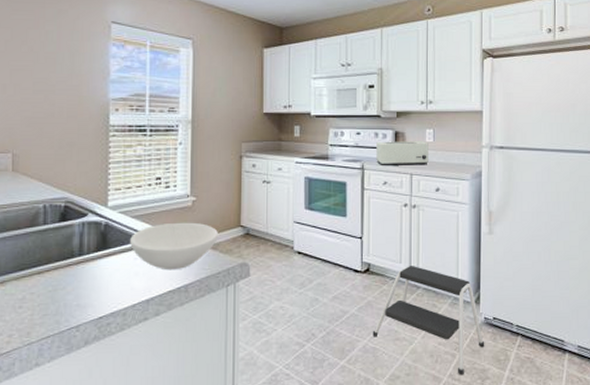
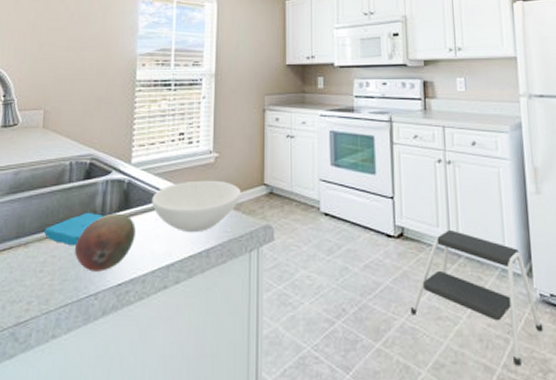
sponge: none [20,252,82,284] -> present [43,212,104,246]
fruit: none [53,253,114,307] -> present [74,213,136,272]
toaster: present [376,141,429,165] -> none [404,91,462,117]

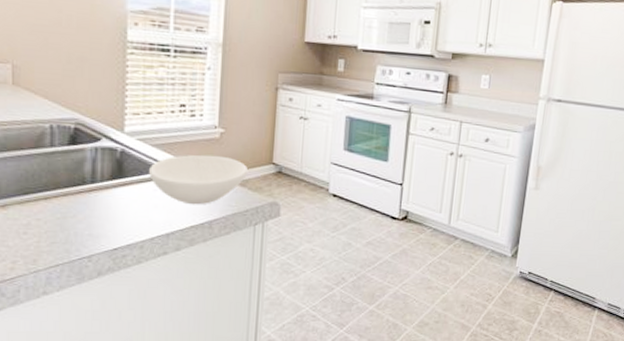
sponge: present [43,212,104,246] -> none [24,178,95,211]
fruit: present [74,213,136,272] -> none [62,181,131,236]
step stool: present [410,230,544,366] -> none [404,216,518,325]

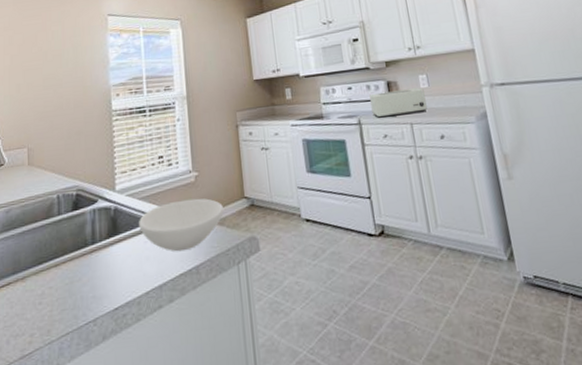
toaster: none [425,84,483,113] -> present [369,88,427,118]

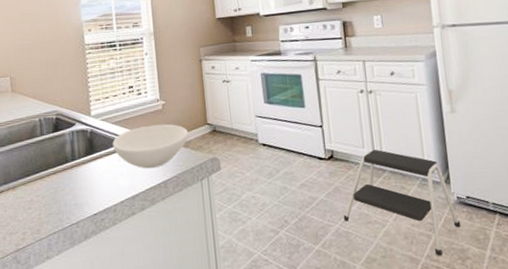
toaster: present [369,88,427,118] -> none [325,28,380,55]
step stool: none [399,223,531,350] -> present [343,150,461,256]

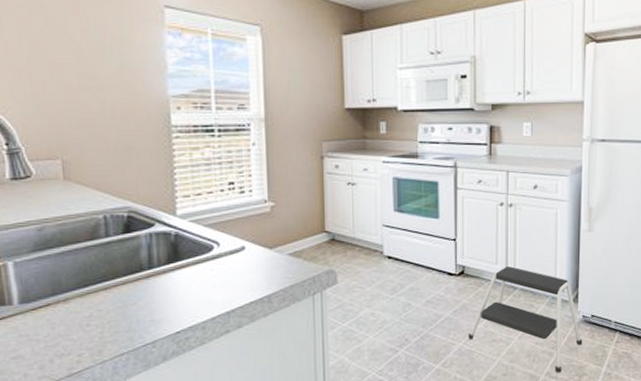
bowl: present [113,123,189,169] -> none [204,229,302,281]

